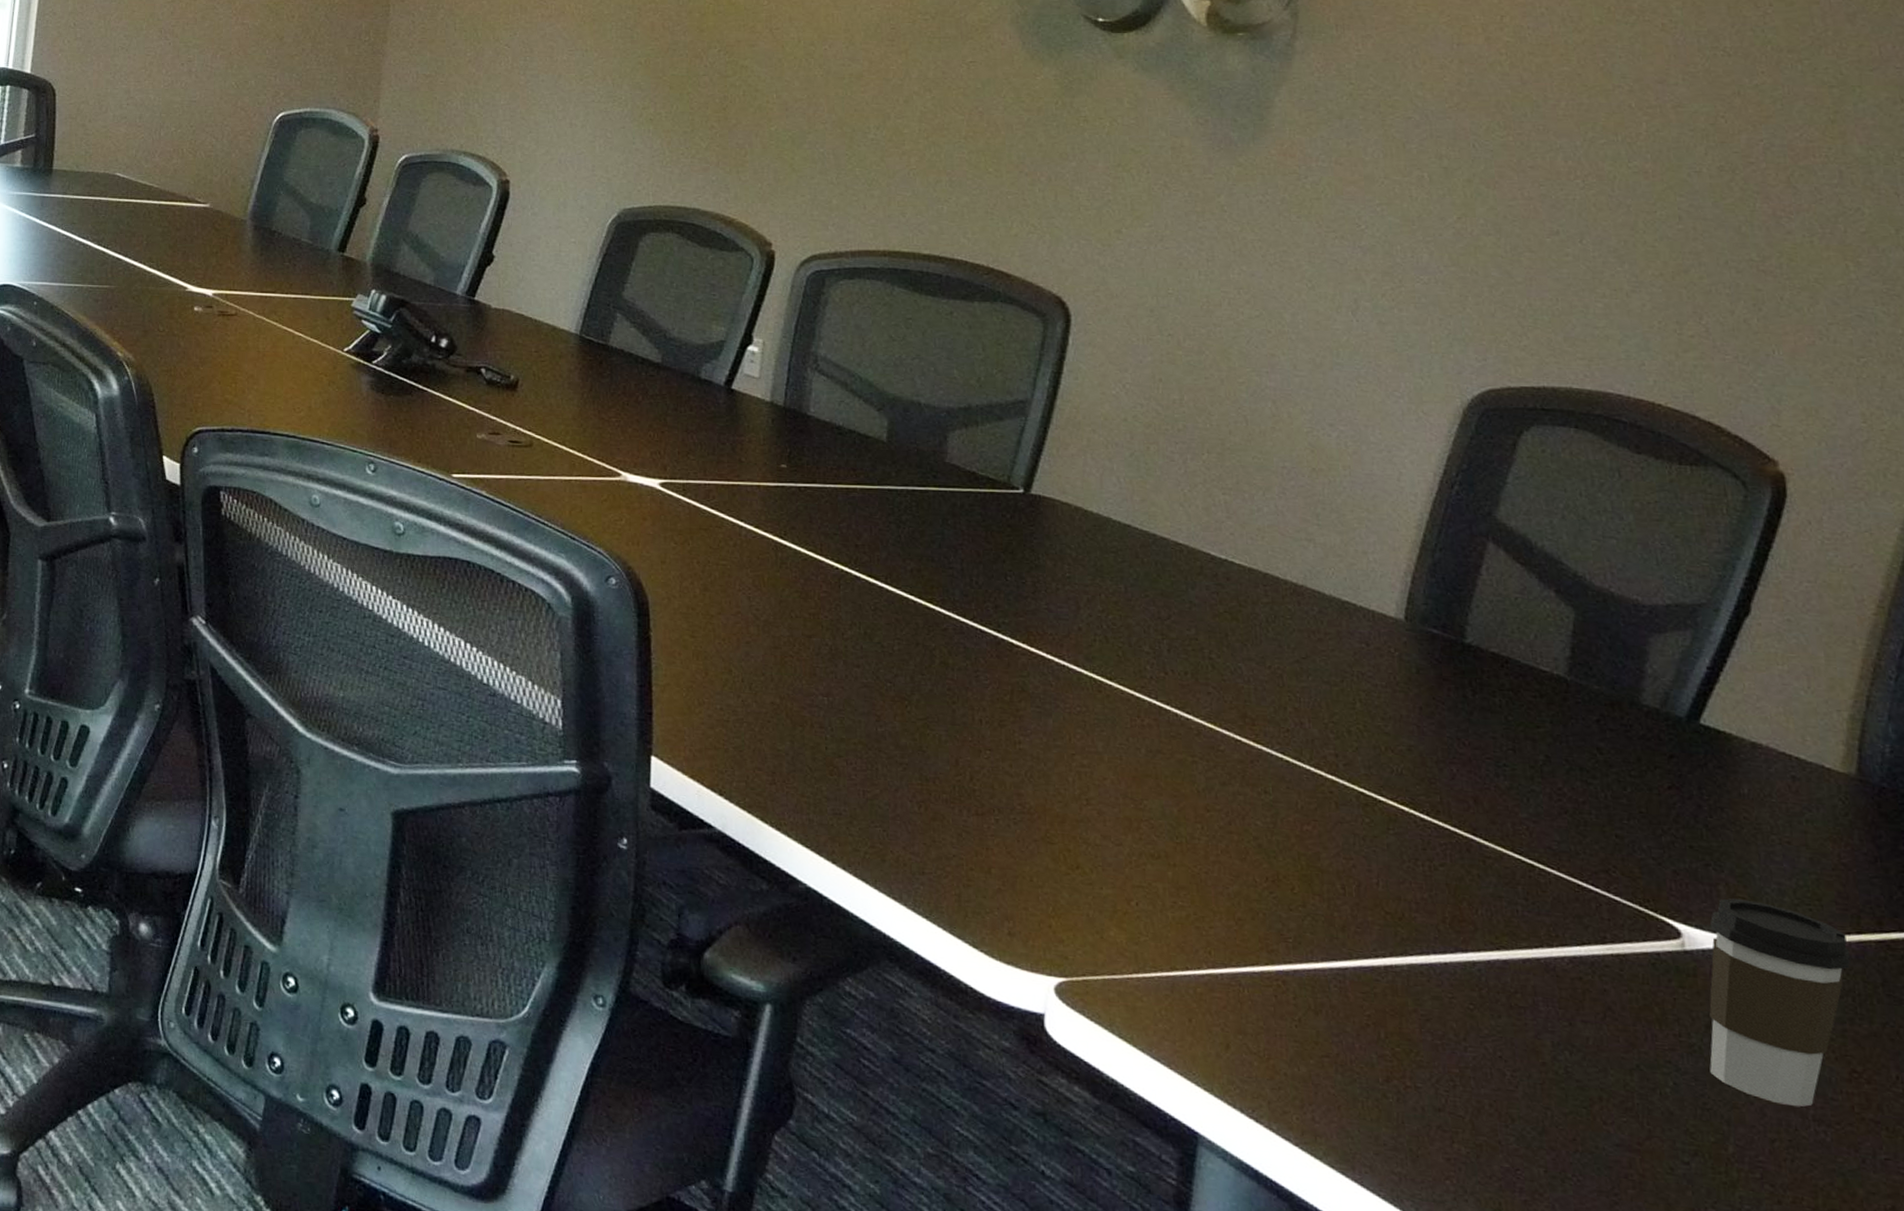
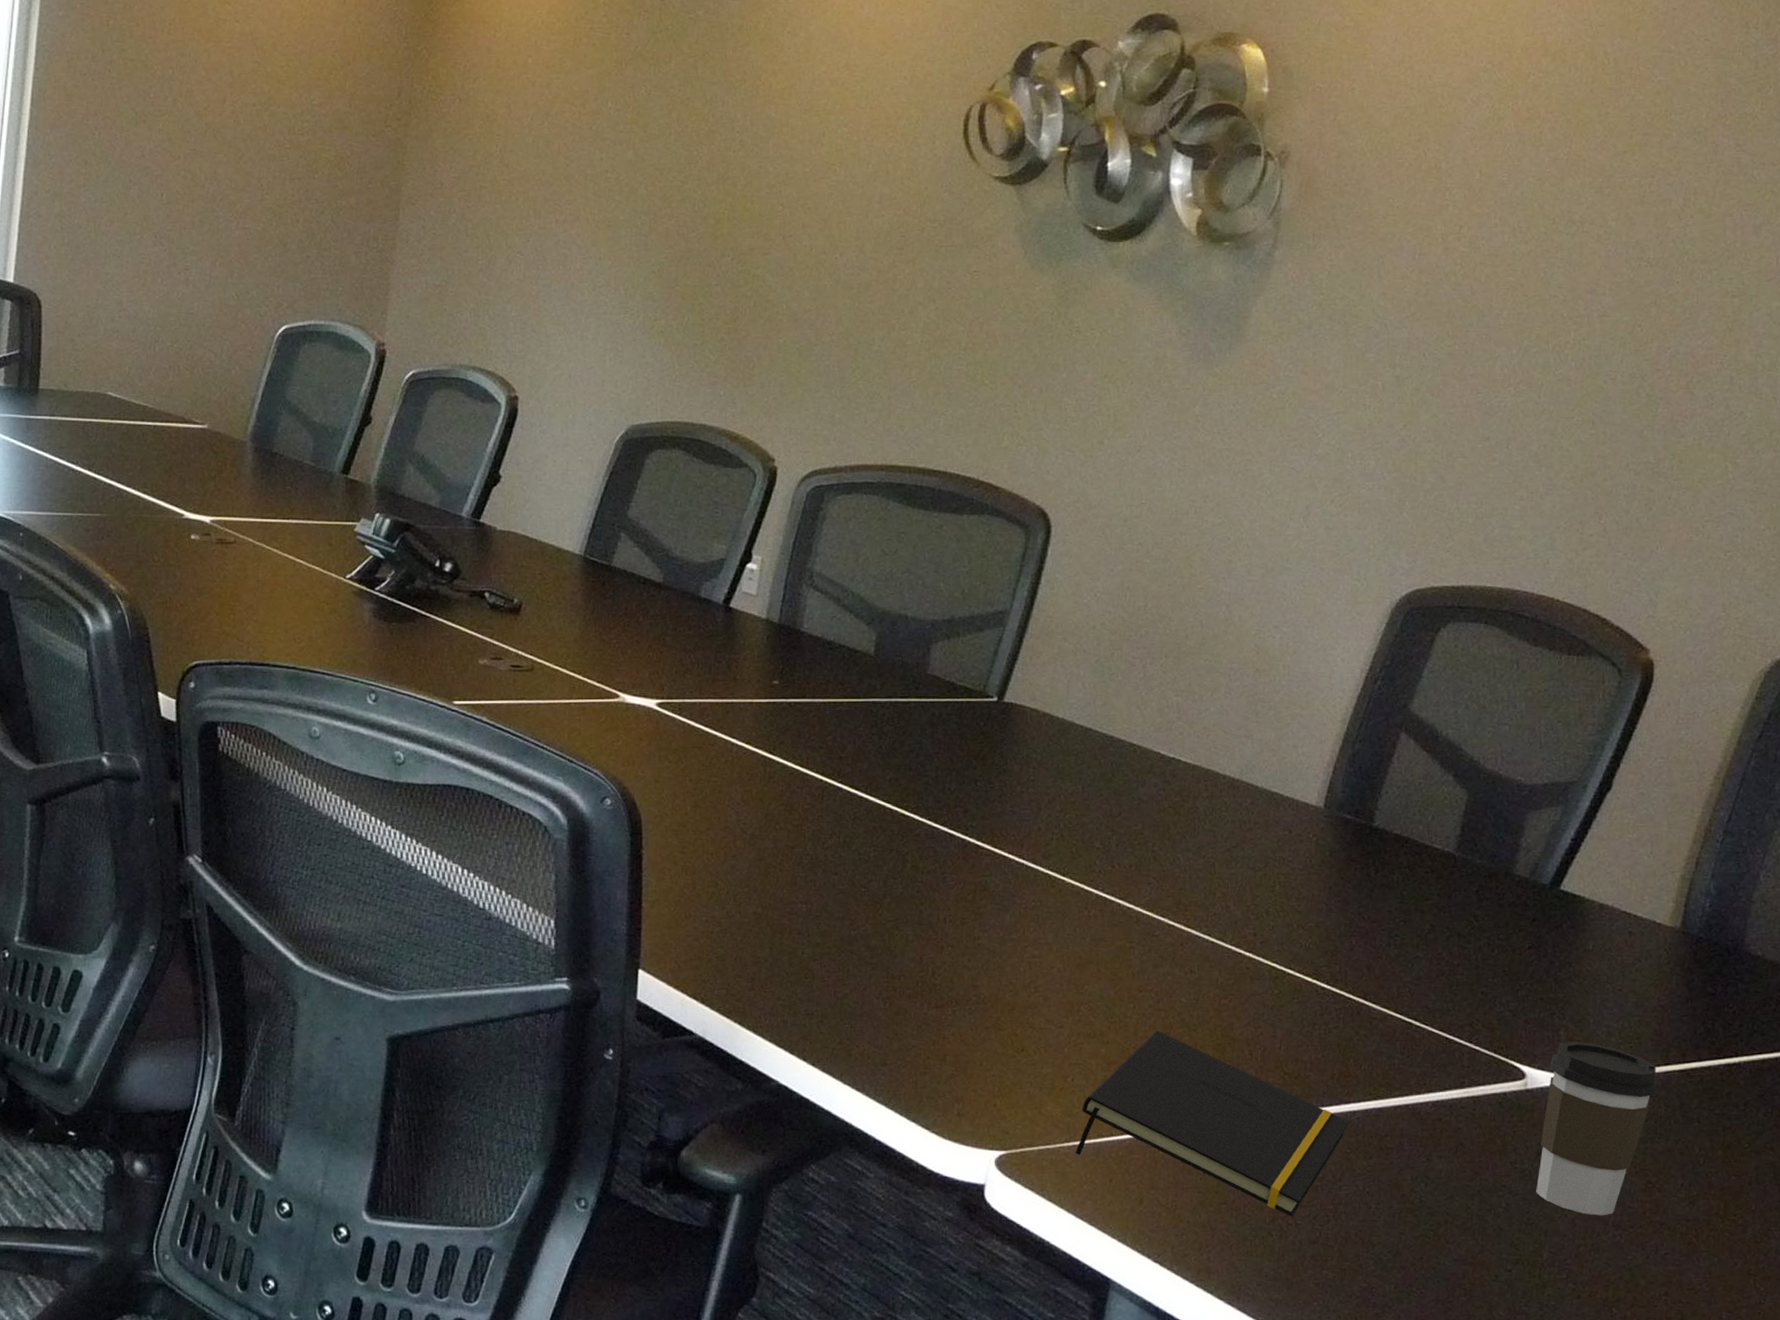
notepad: none [1146,855,1470,1079] -> present [1075,1030,1349,1217]

